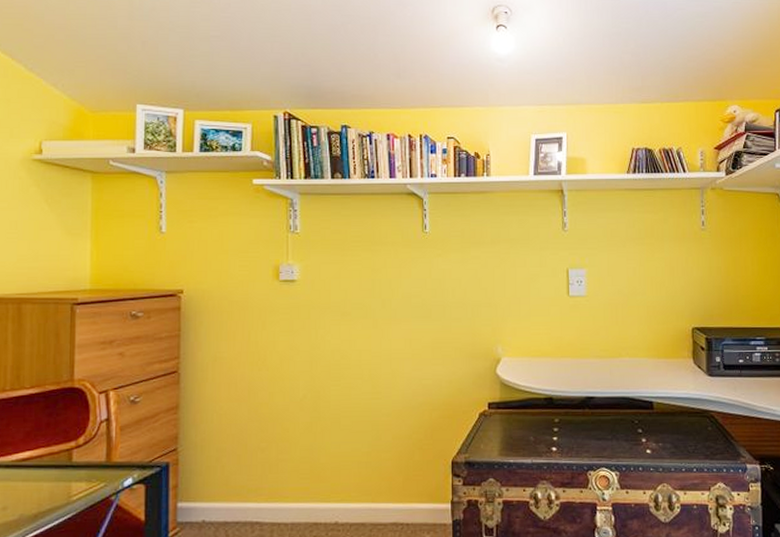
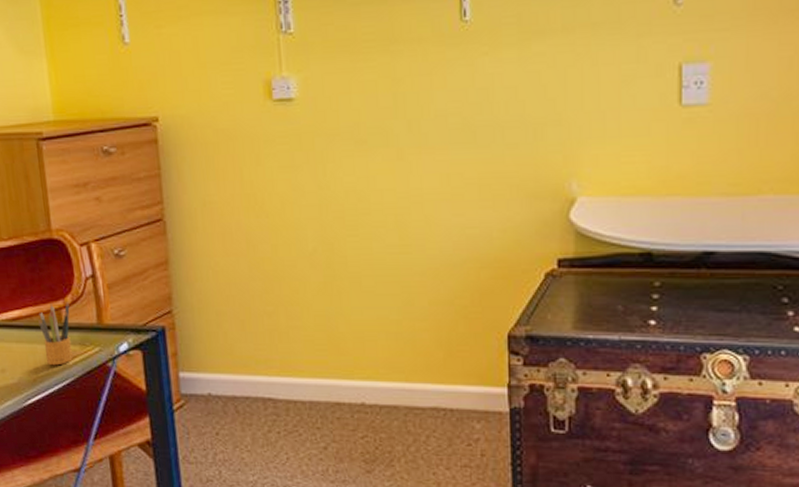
pencil box: none [48,443,81,502] -> present [38,302,73,366]

